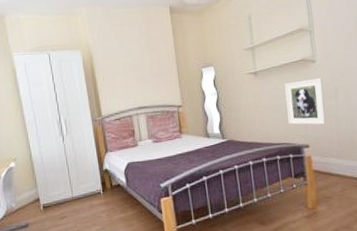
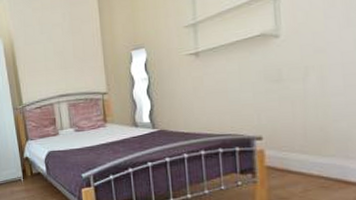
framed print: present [284,77,327,125] -> none [233,56,289,113]

